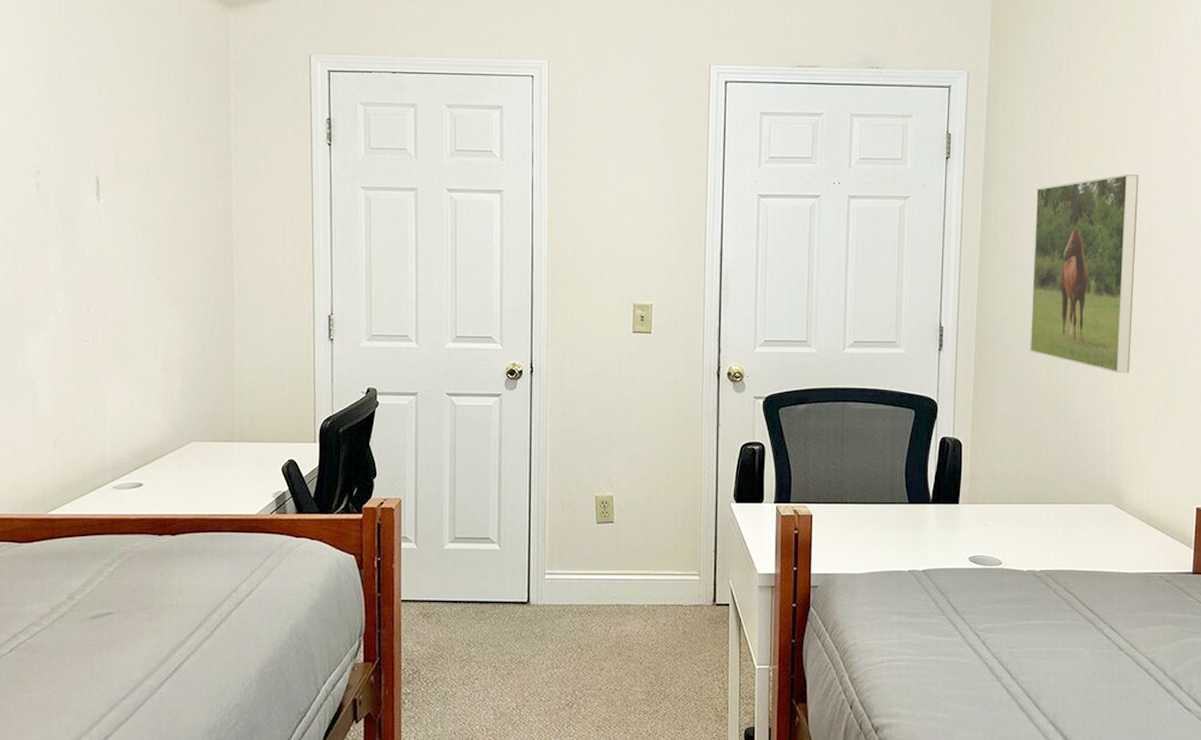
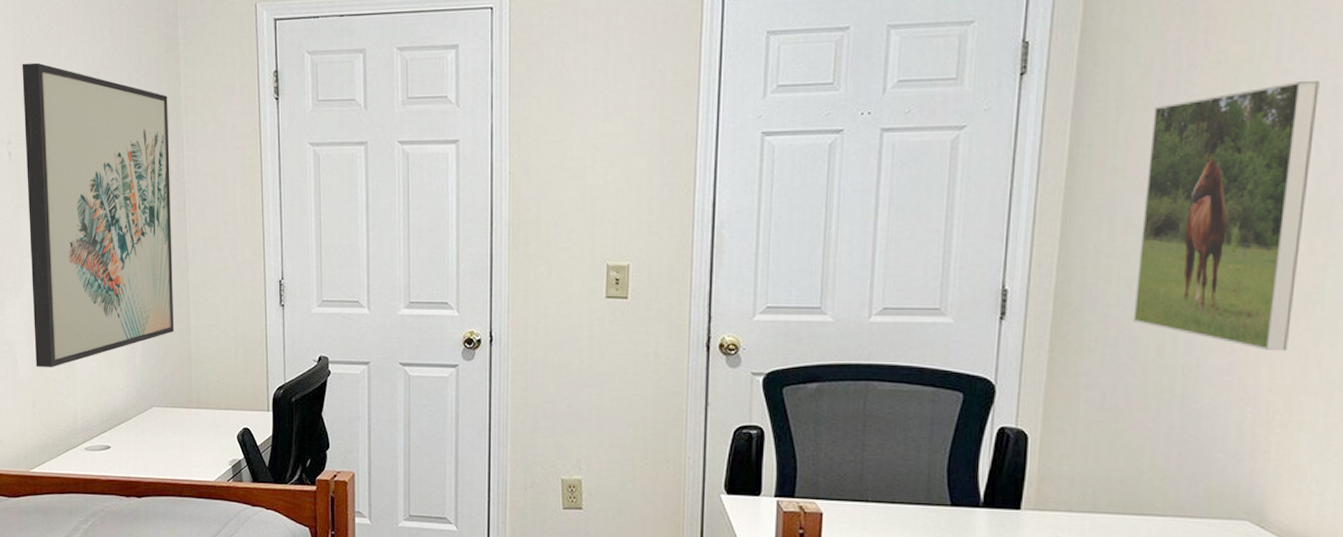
wall art: none [56,94,218,405] -> present [22,62,175,368]

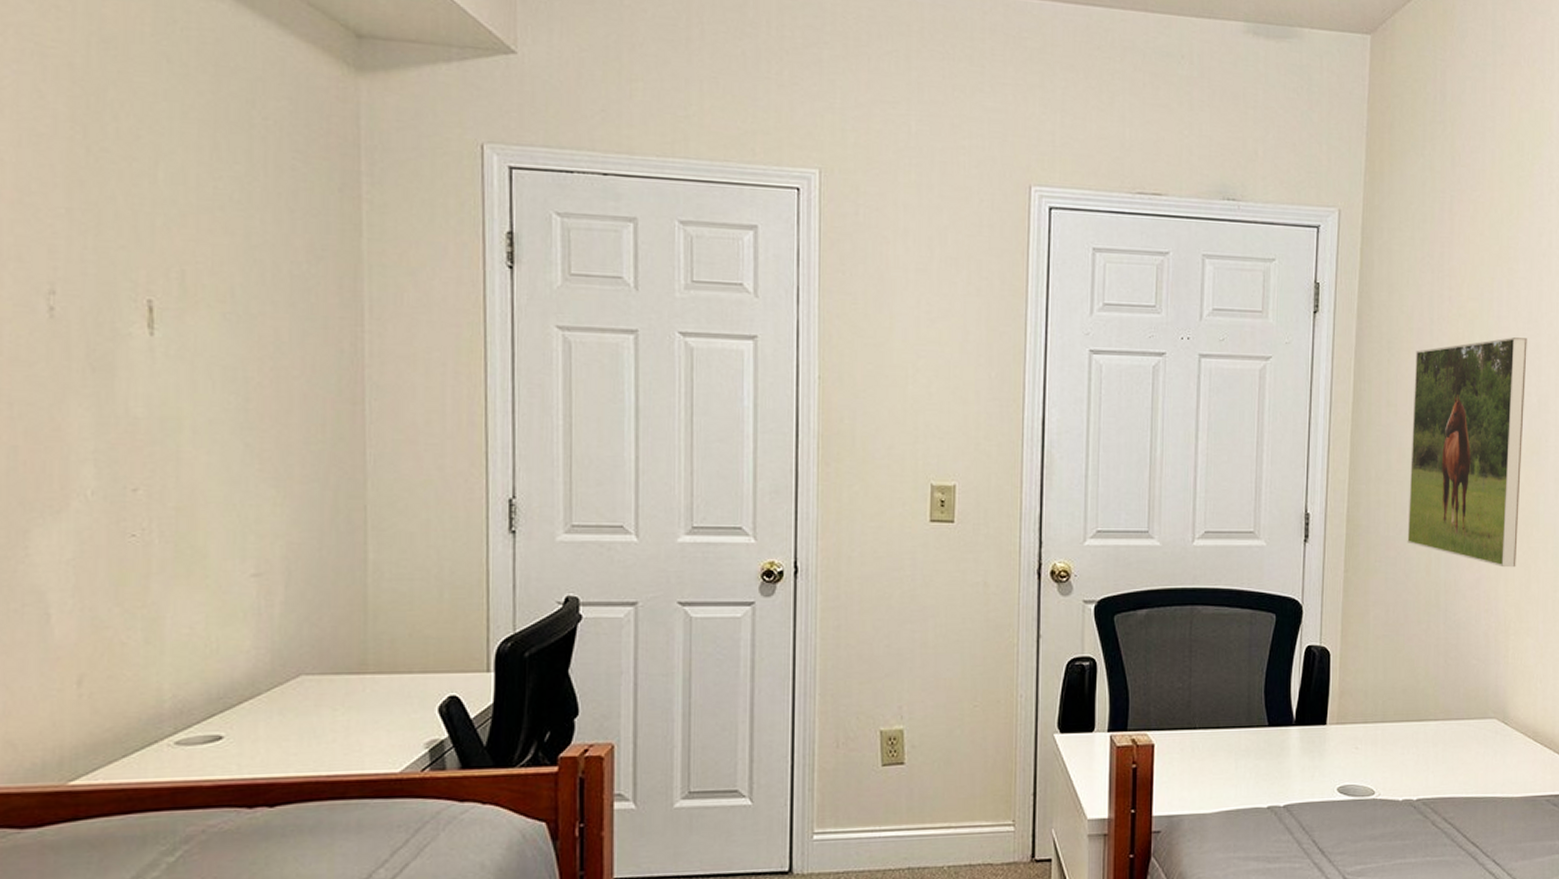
wall art: present [22,62,175,368] -> none [81,180,341,627]

